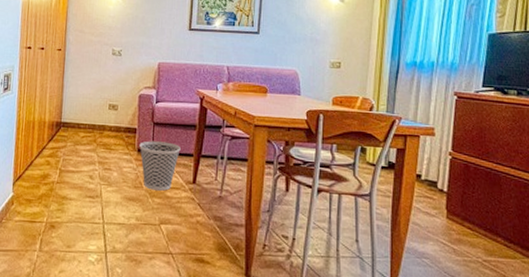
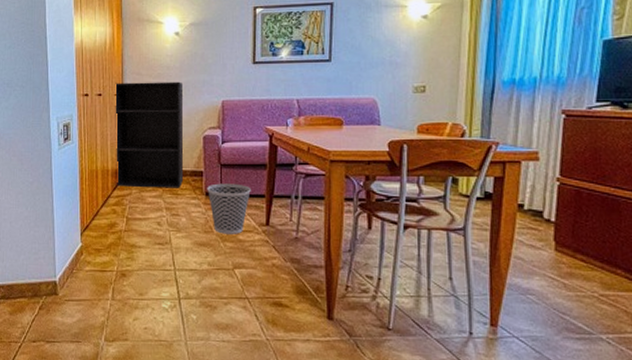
bookshelf: none [53,38,122,144] -> present [114,81,184,188]

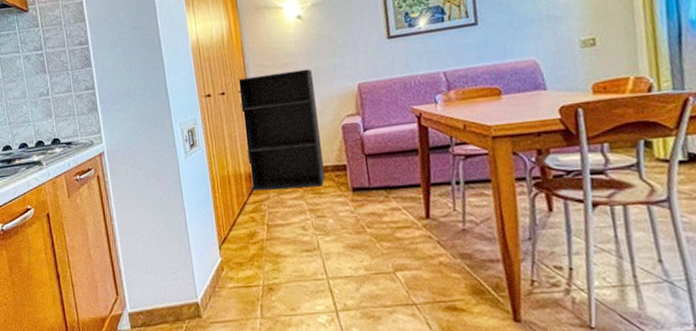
wastebasket: present [207,183,251,234] -> none [353,174,404,233]

